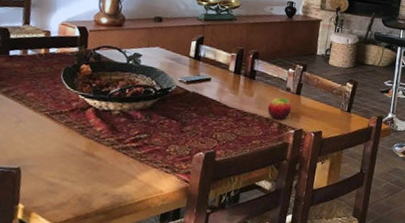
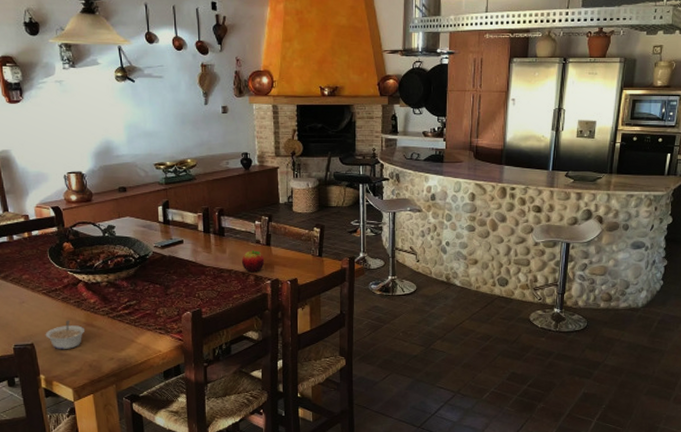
legume: none [36,146,84,179] -> present [45,320,86,350]

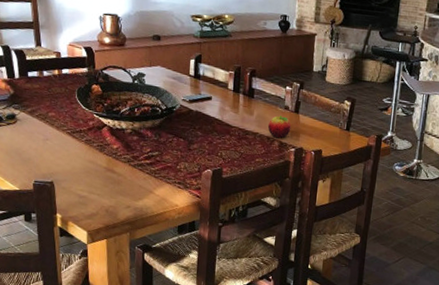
legume: present [45,320,86,350] -> none [65,162,106,192]

